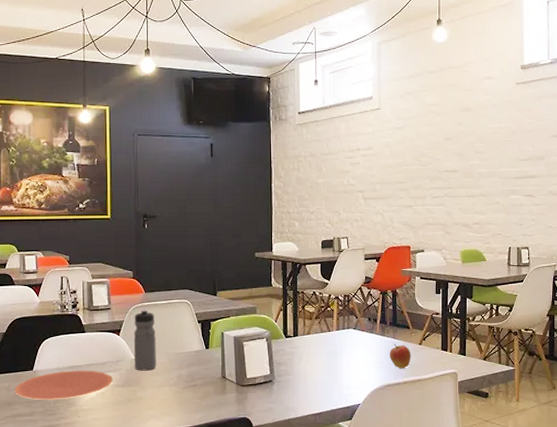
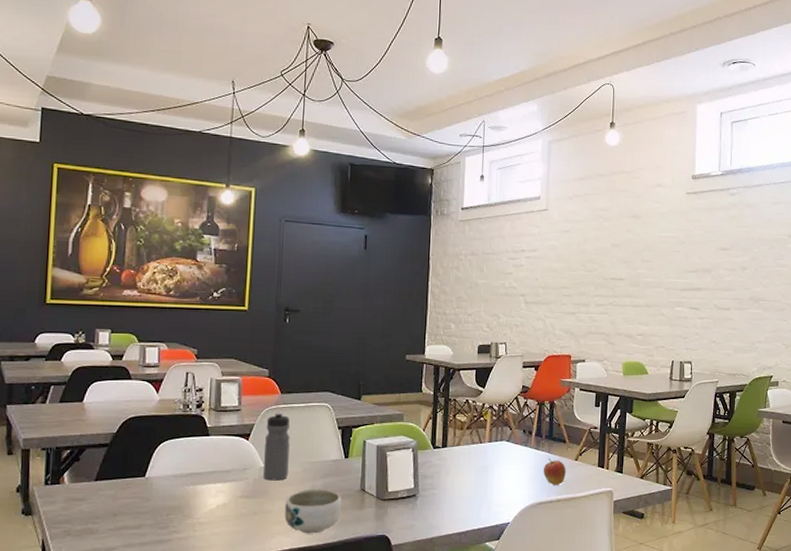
plate: present [14,370,113,400] -> none [121,478,237,510]
bowl: none [155,377,206,418] -> present [284,488,342,534]

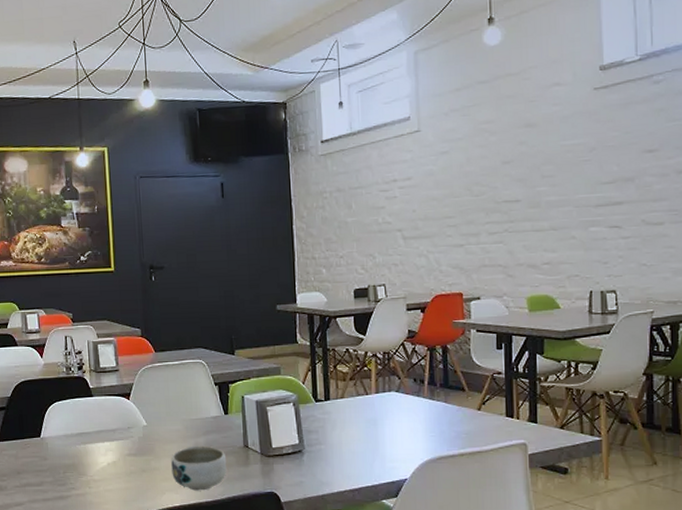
water bottle: present [263,411,290,481] -> none [144,370,171,439]
fruit: present [544,458,566,486] -> none [441,408,468,439]

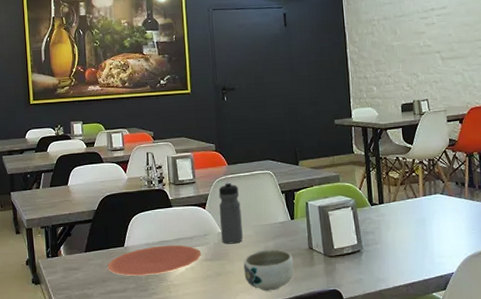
plate: none [22,437,124,469] -> present [107,245,201,276]
water bottle: none [144,370,171,439] -> present [218,181,243,244]

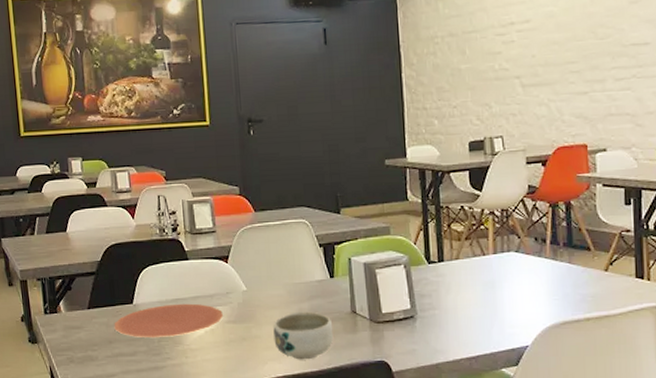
water bottle: present [218,181,243,244] -> none [243,231,273,305]

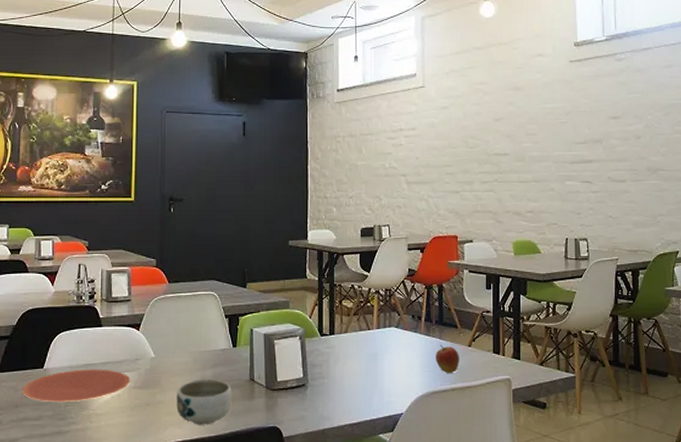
fruit: none [565,269,594,302] -> present [436,344,459,374]

